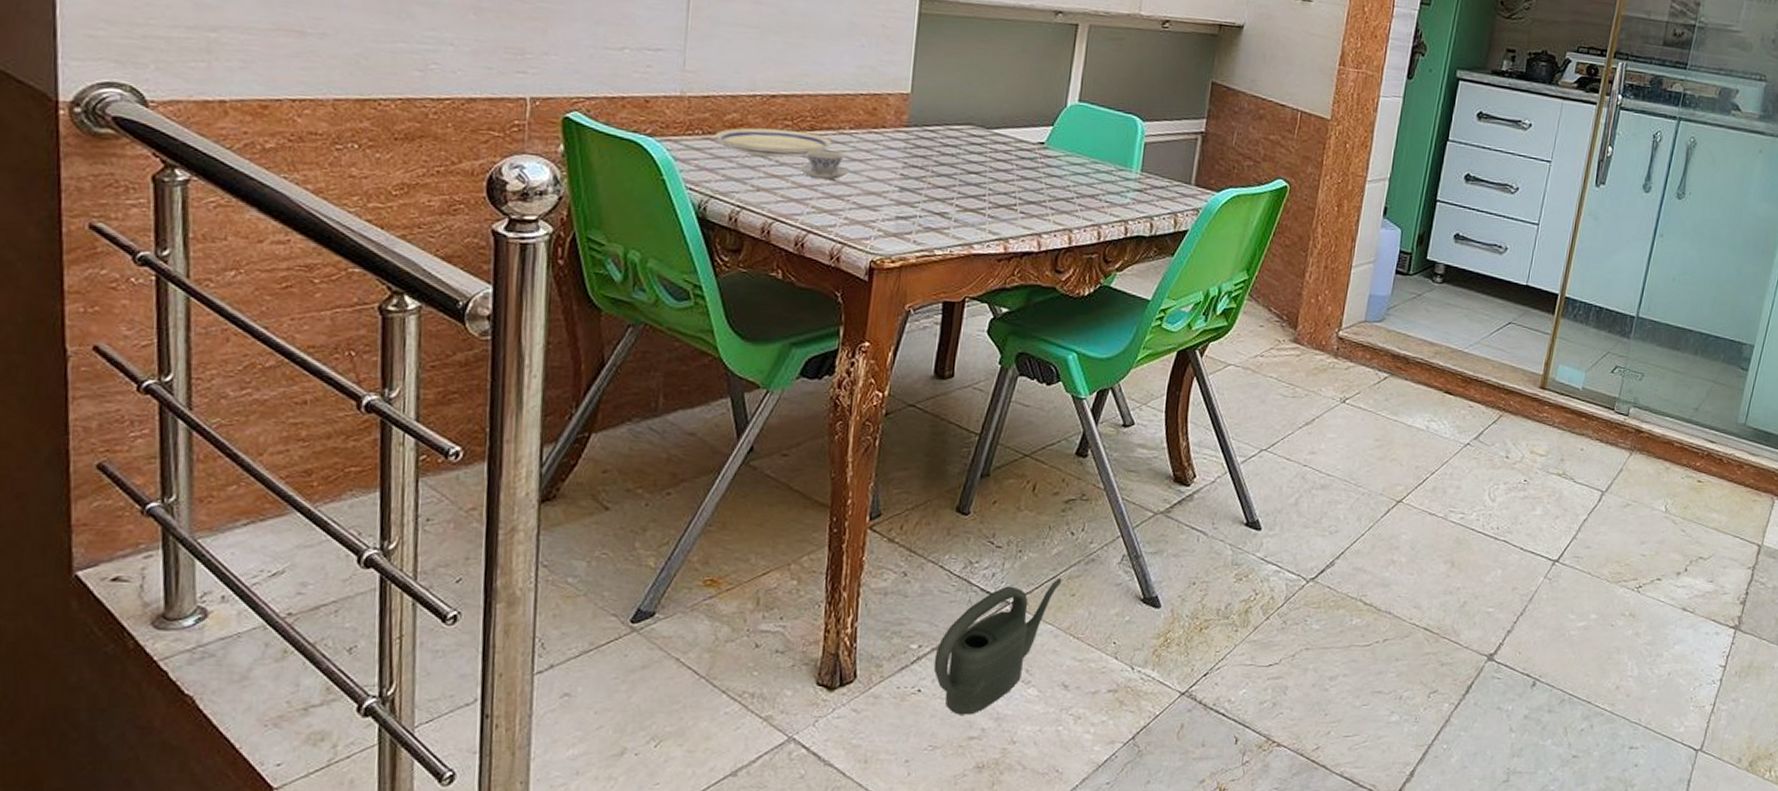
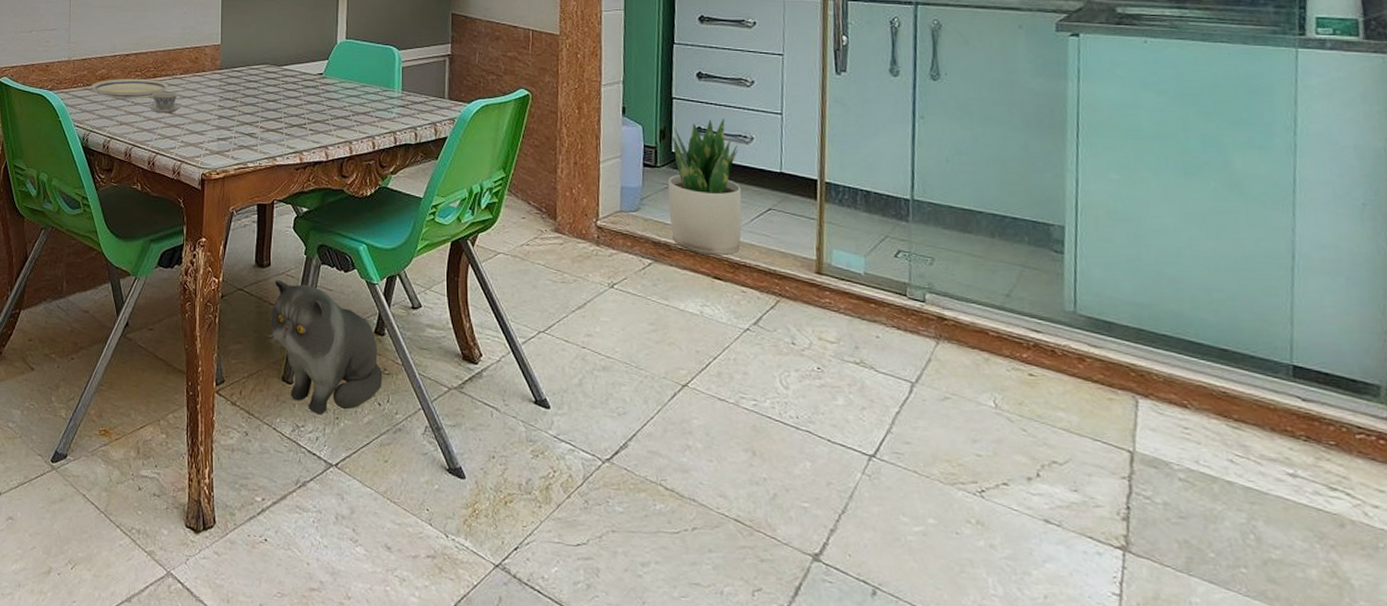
watering can: present [933,578,1062,715] -> none [276,445,375,567]
cat: none [938,394,1081,548] -> present [264,280,383,414]
planter: none [1412,226,1492,369] -> present [668,119,742,255]

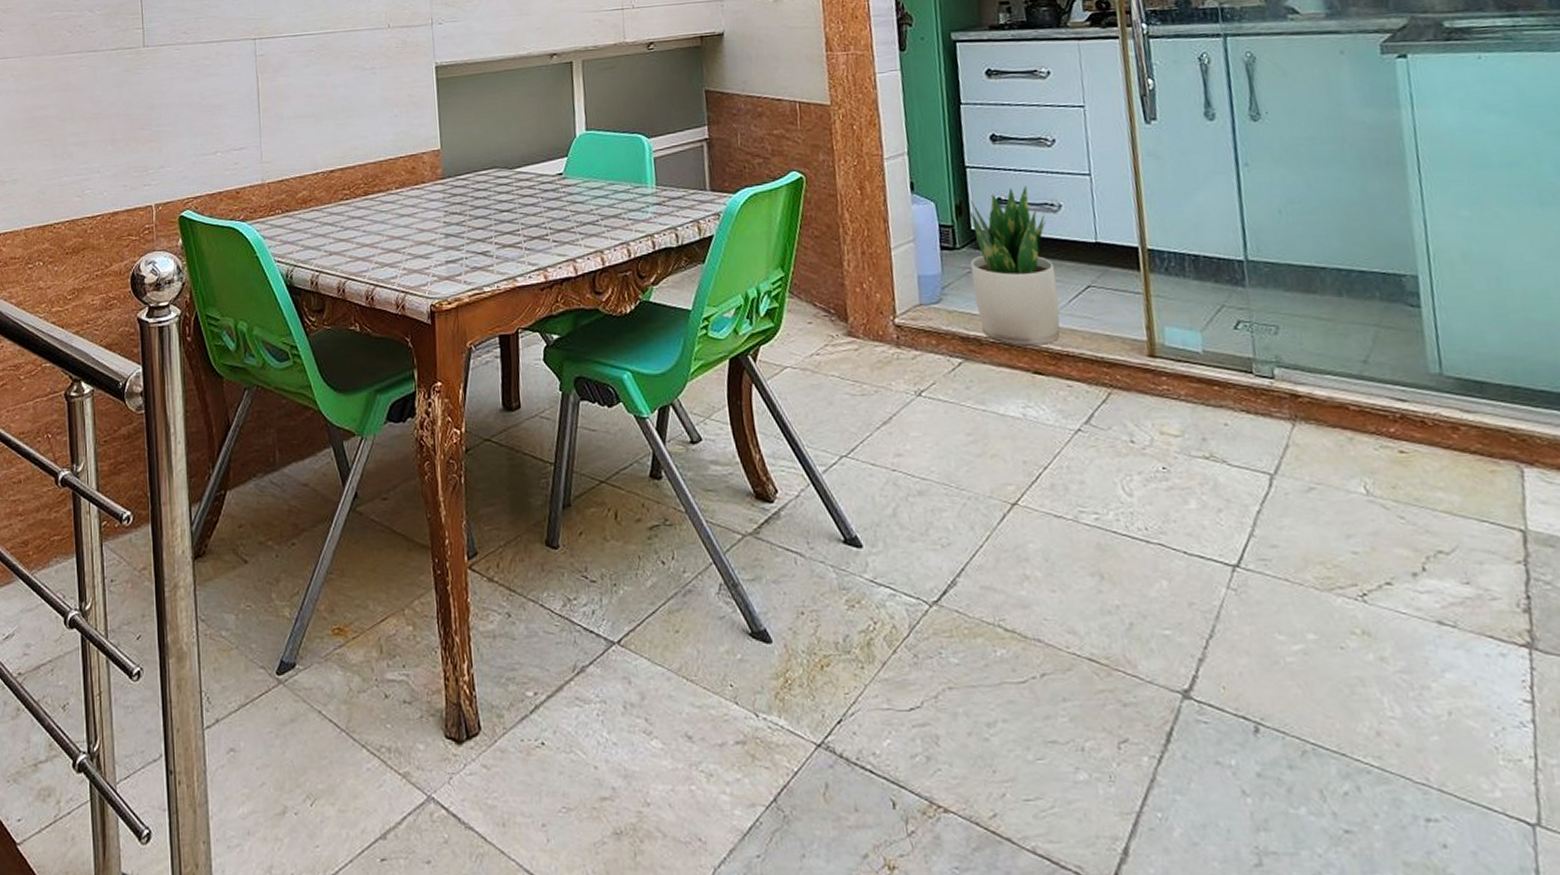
plate: present [92,78,169,99] -> none [292,197,384,225]
teacup: present [147,91,182,114] -> none [360,210,401,238]
cat: present [264,280,383,414] -> none [520,424,665,582]

